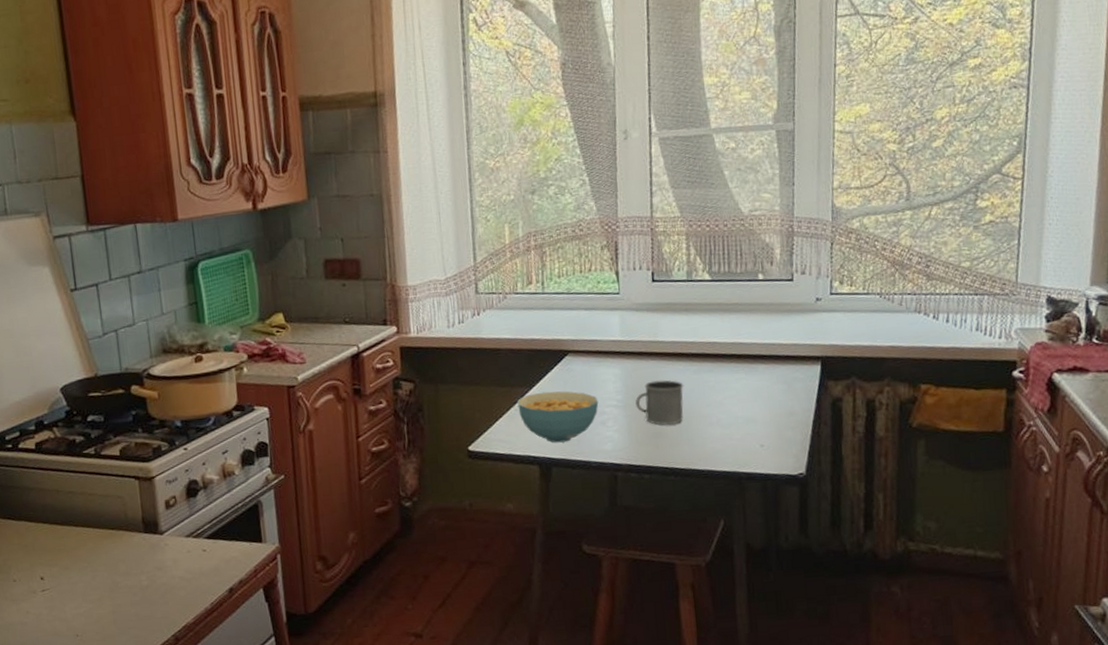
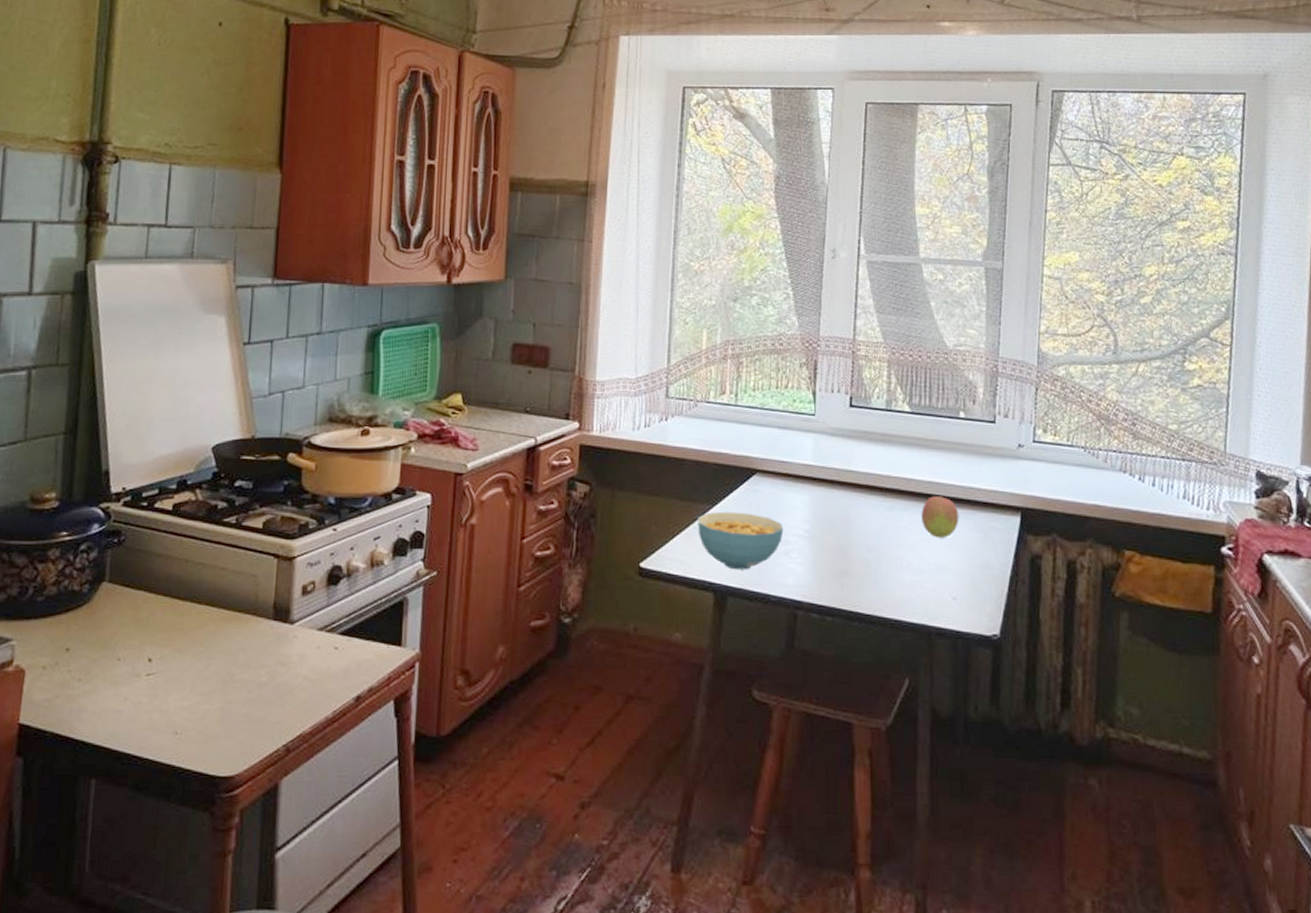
mug: present [635,380,684,426] -> none [823,513,876,565]
fruit: none [726,355,763,393] -> present [921,496,959,538]

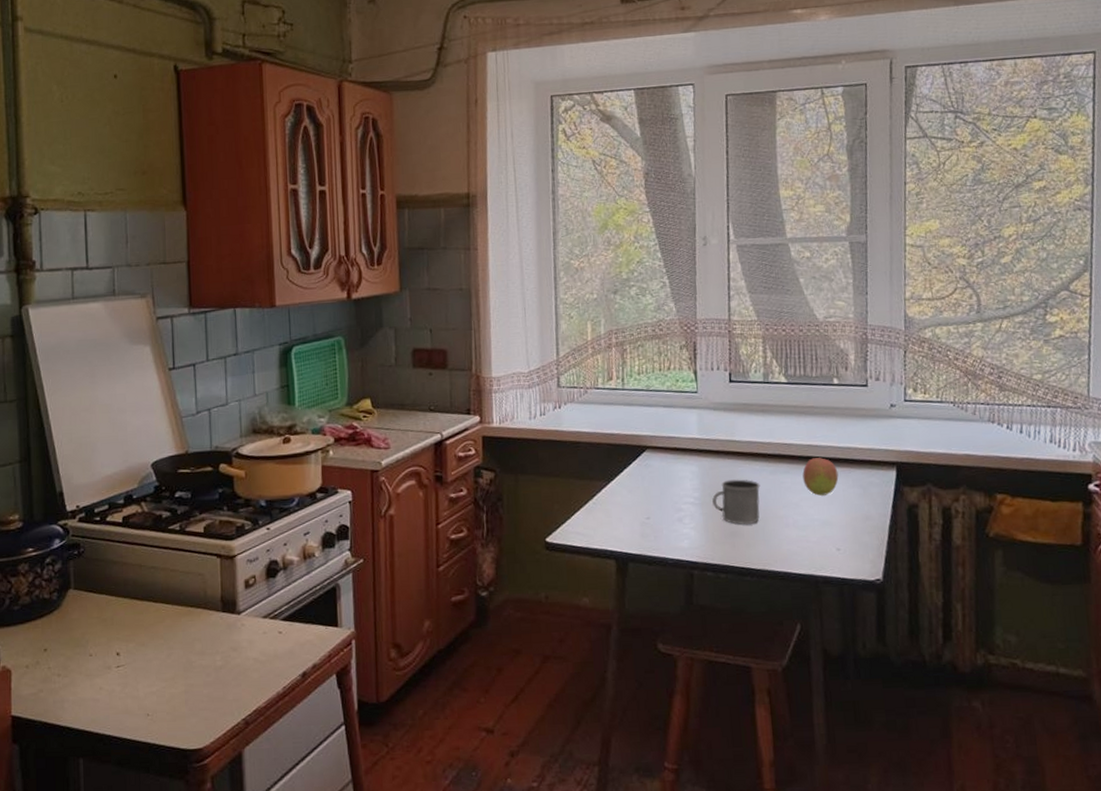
cereal bowl: present [698,511,784,570] -> none [595,486,676,538]
mug: none [823,513,876,565] -> present [712,479,761,525]

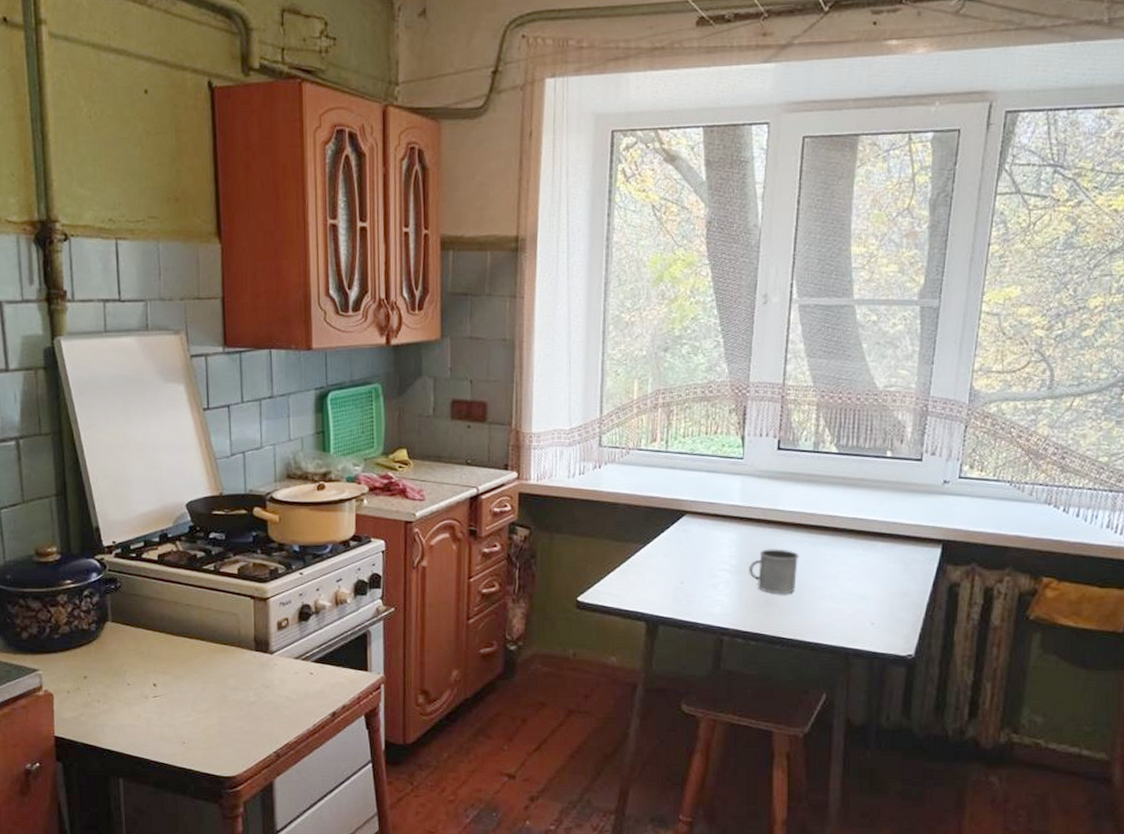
fruit: present [802,458,839,496] -> none [844,531,881,570]

